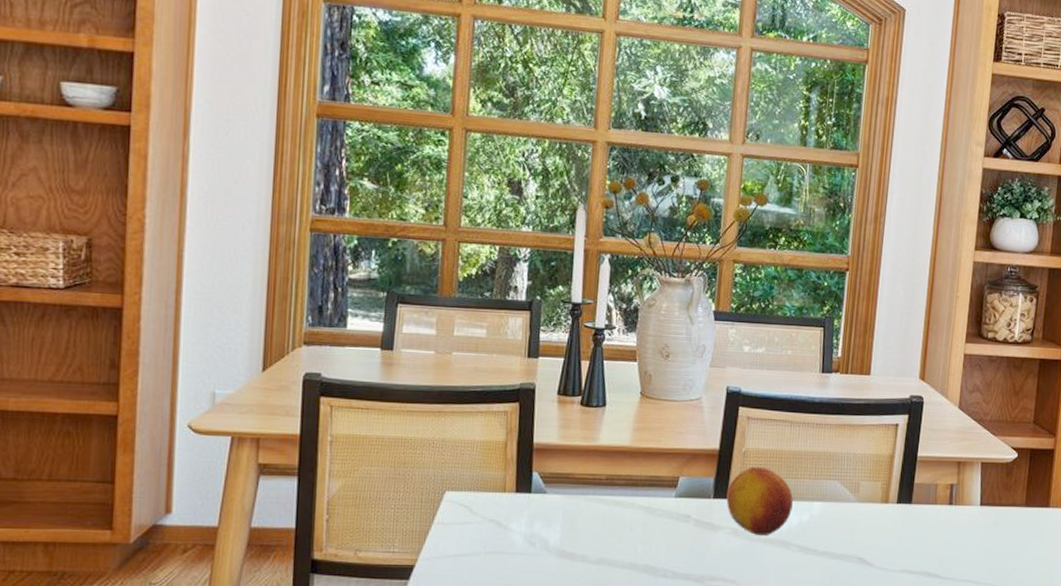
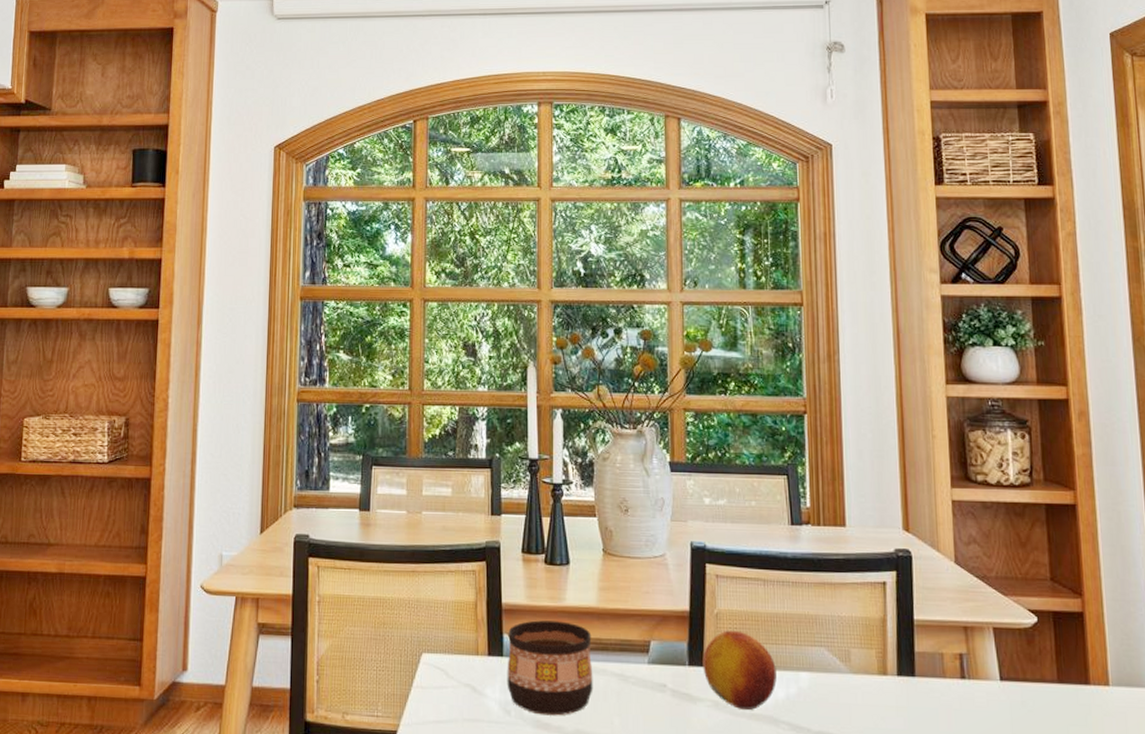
cup: none [533,459,623,546] -> present [507,620,593,716]

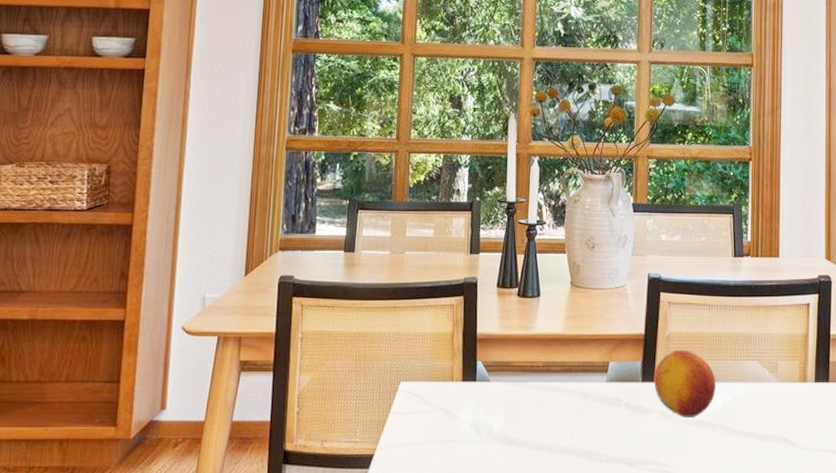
cup: present [507,620,593,716] -> none [478,348,558,432]

